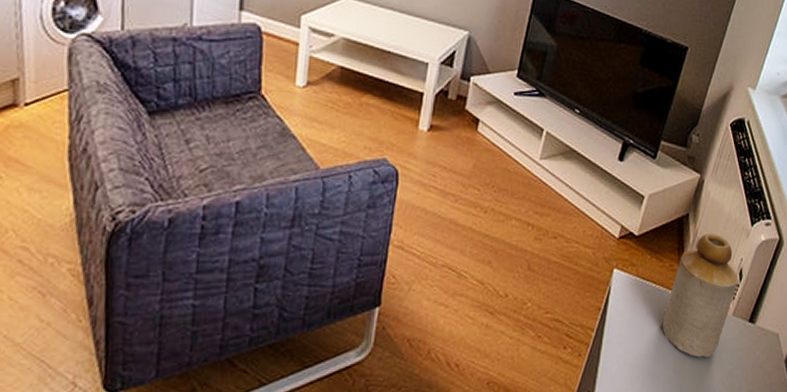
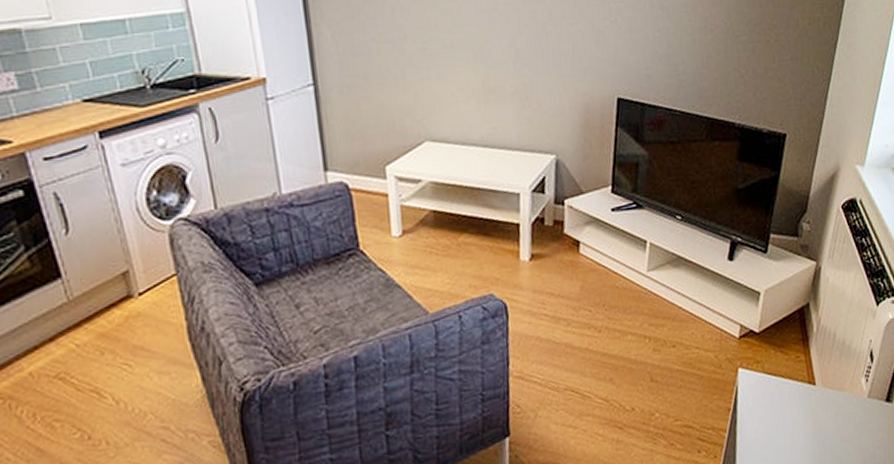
bottle: present [662,233,739,358] -> none [795,318,870,444]

